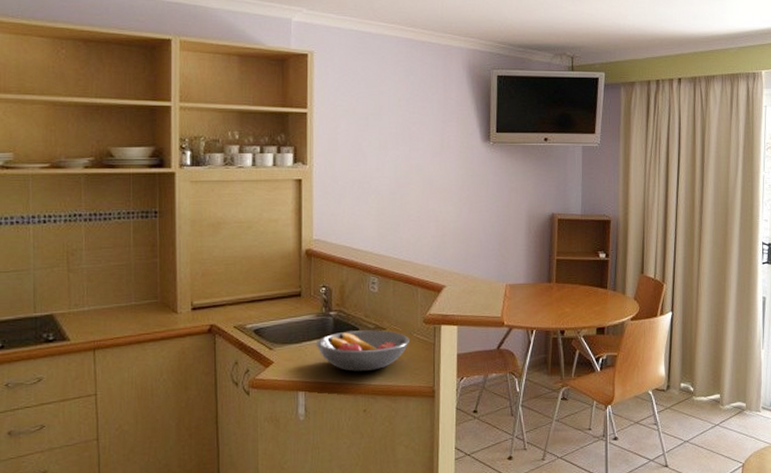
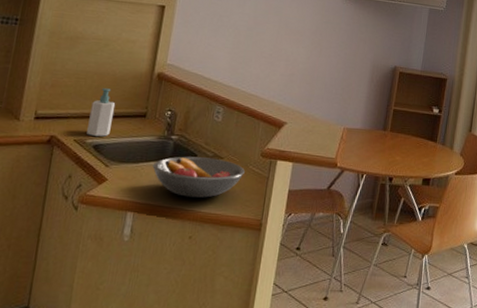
soap bottle: none [245,271,269,321] -> present [87,88,116,137]

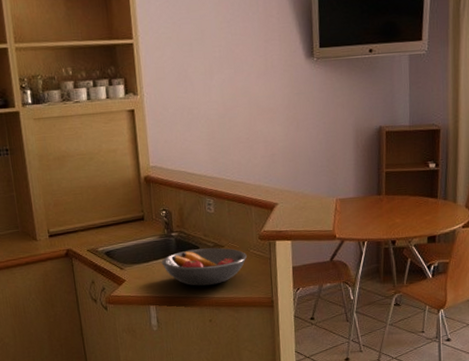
soap bottle: present [87,88,116,137] -> none [93,199,116,244]

